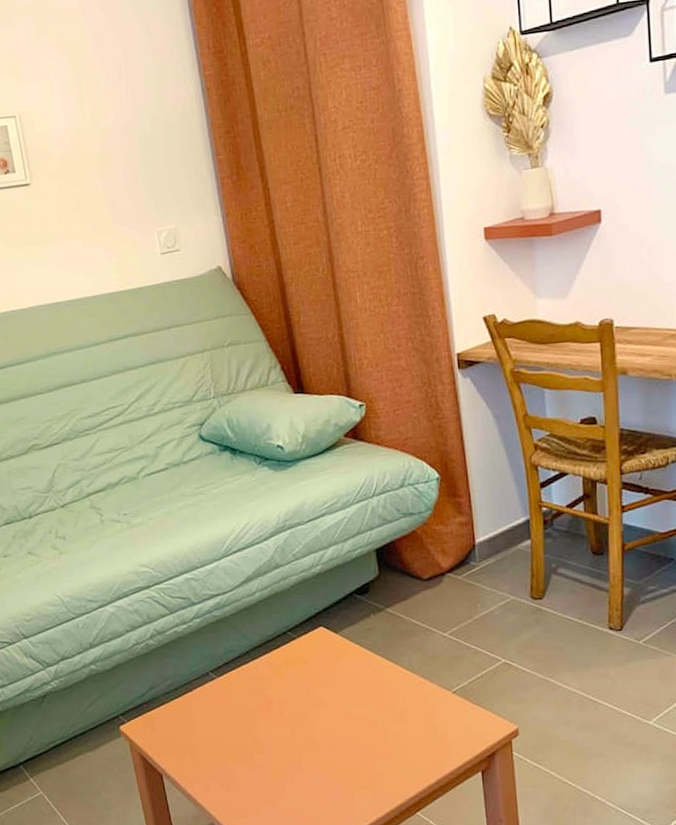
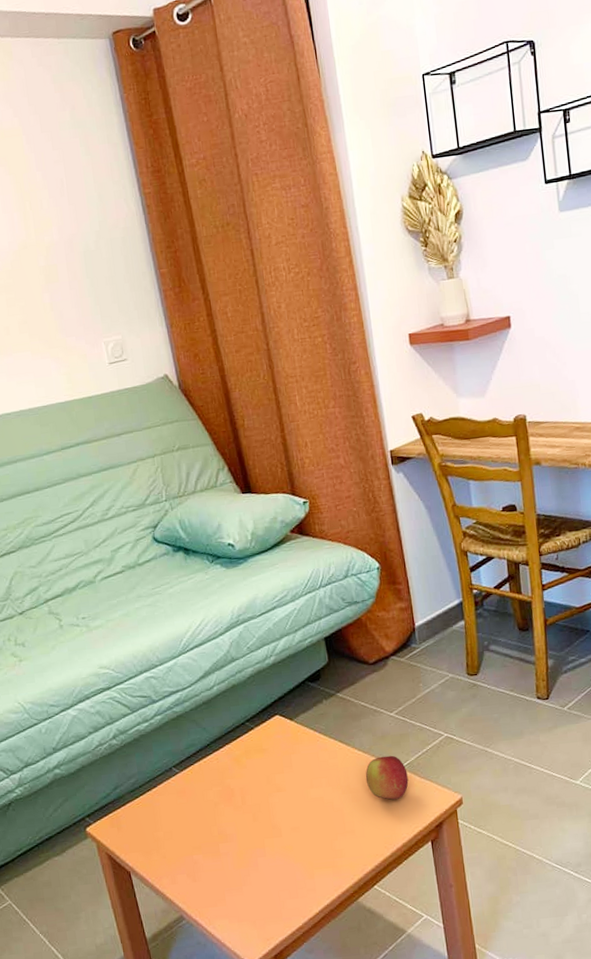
apple: none [413,678,460,724] -> present [365,755,409,800]

